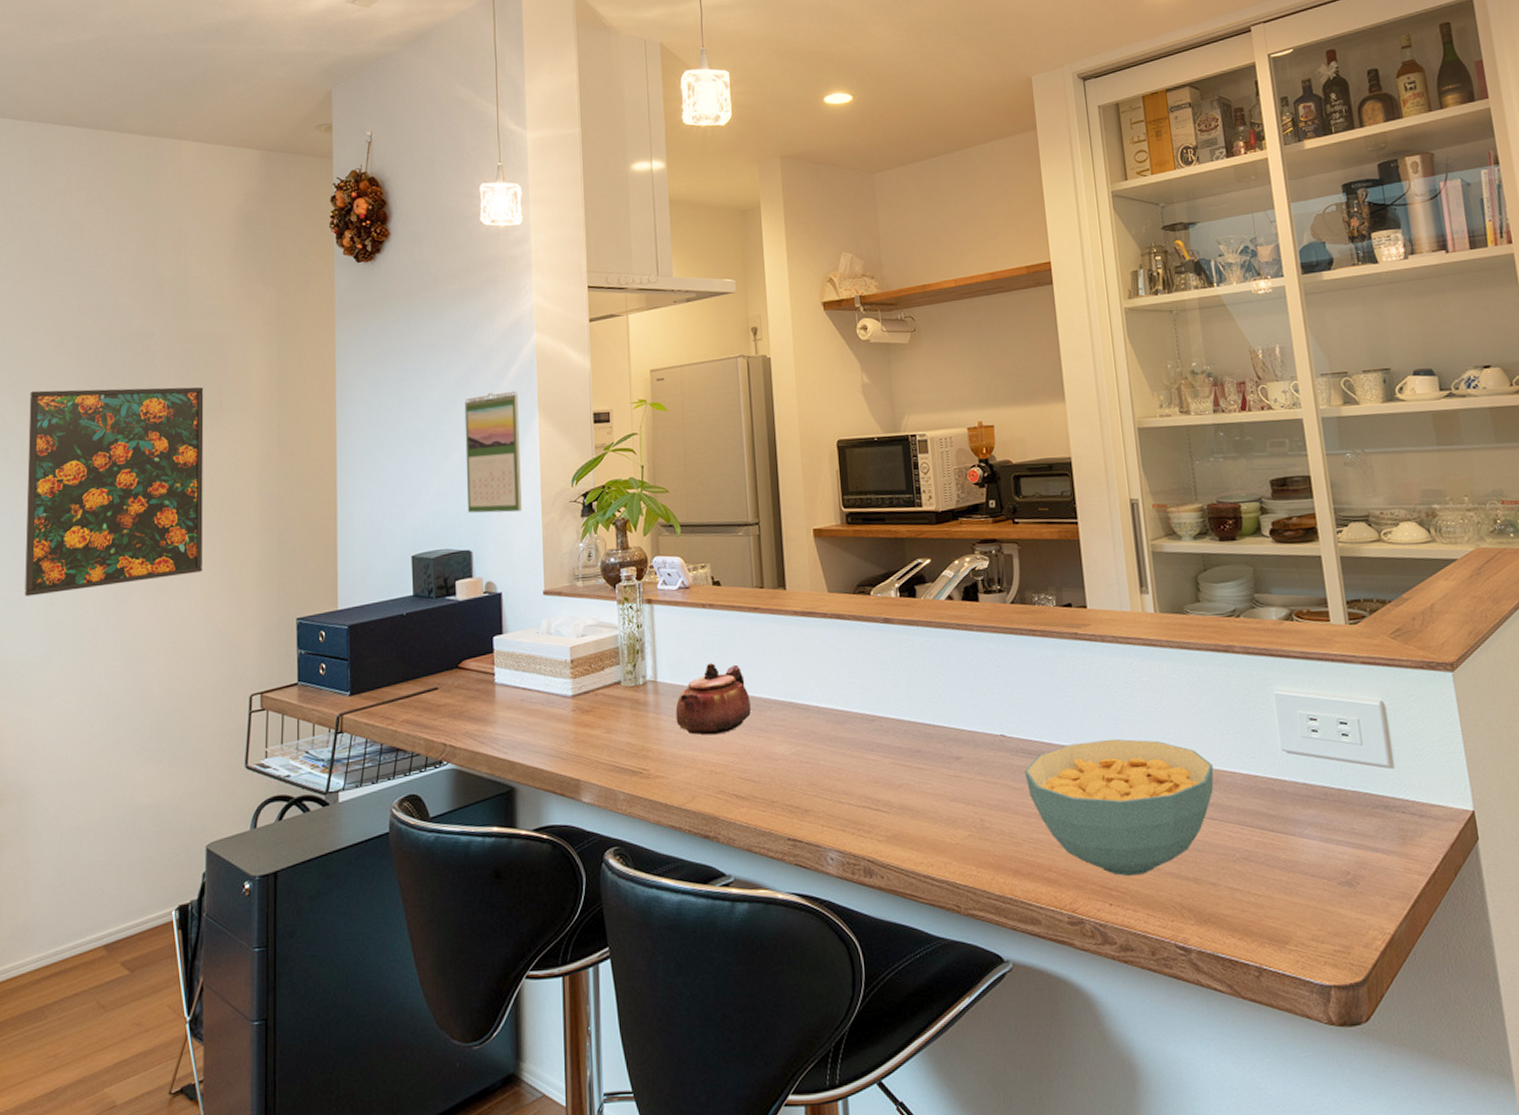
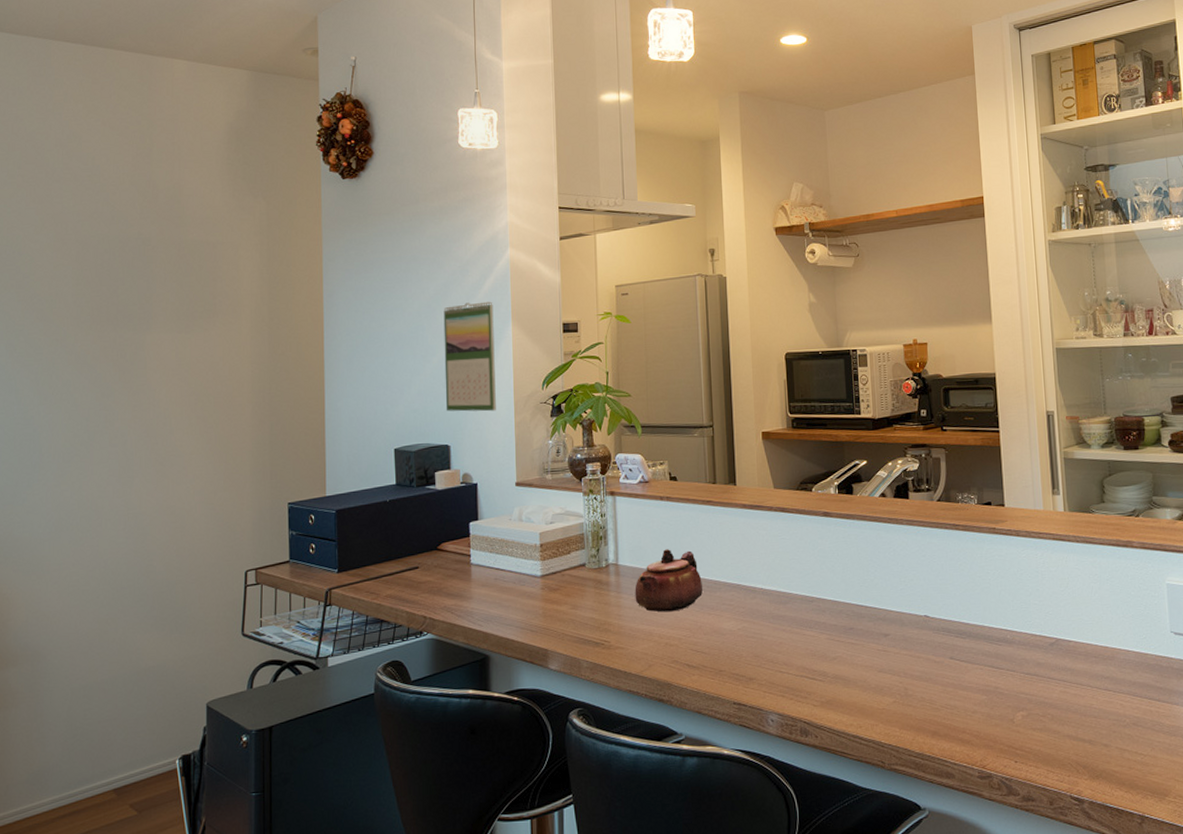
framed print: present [24,387,204,596] -> none [32,290,199,479]
cereal bowl: present [1025,738,1214,877] -> none [945,620,1110,738]

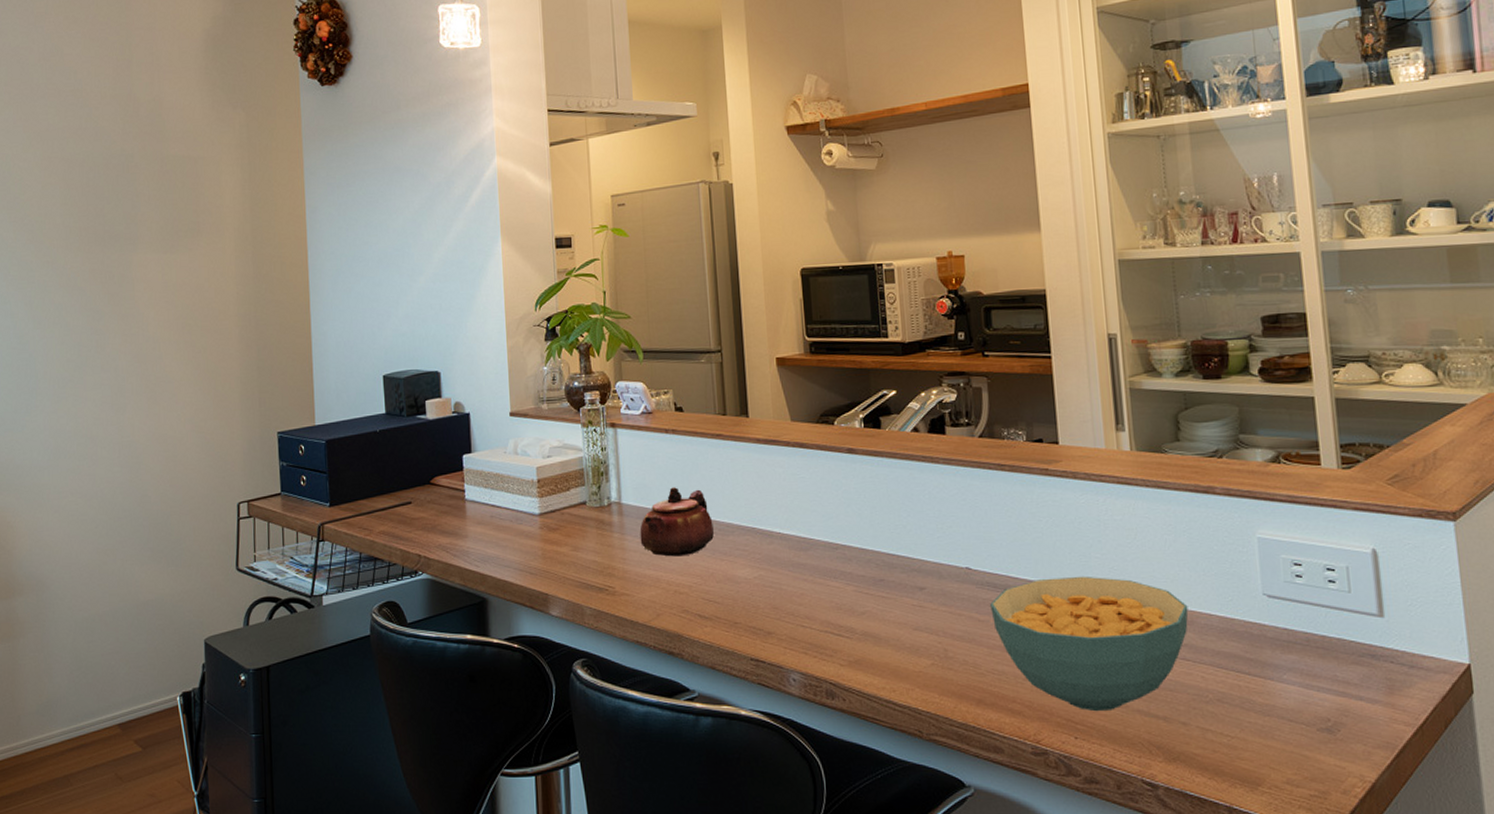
calendar: present [443,301,496,412] -> none [429,215,487,335]
cereal bowl: none [945,620,1110,738] -> present [990,576,1189,712]

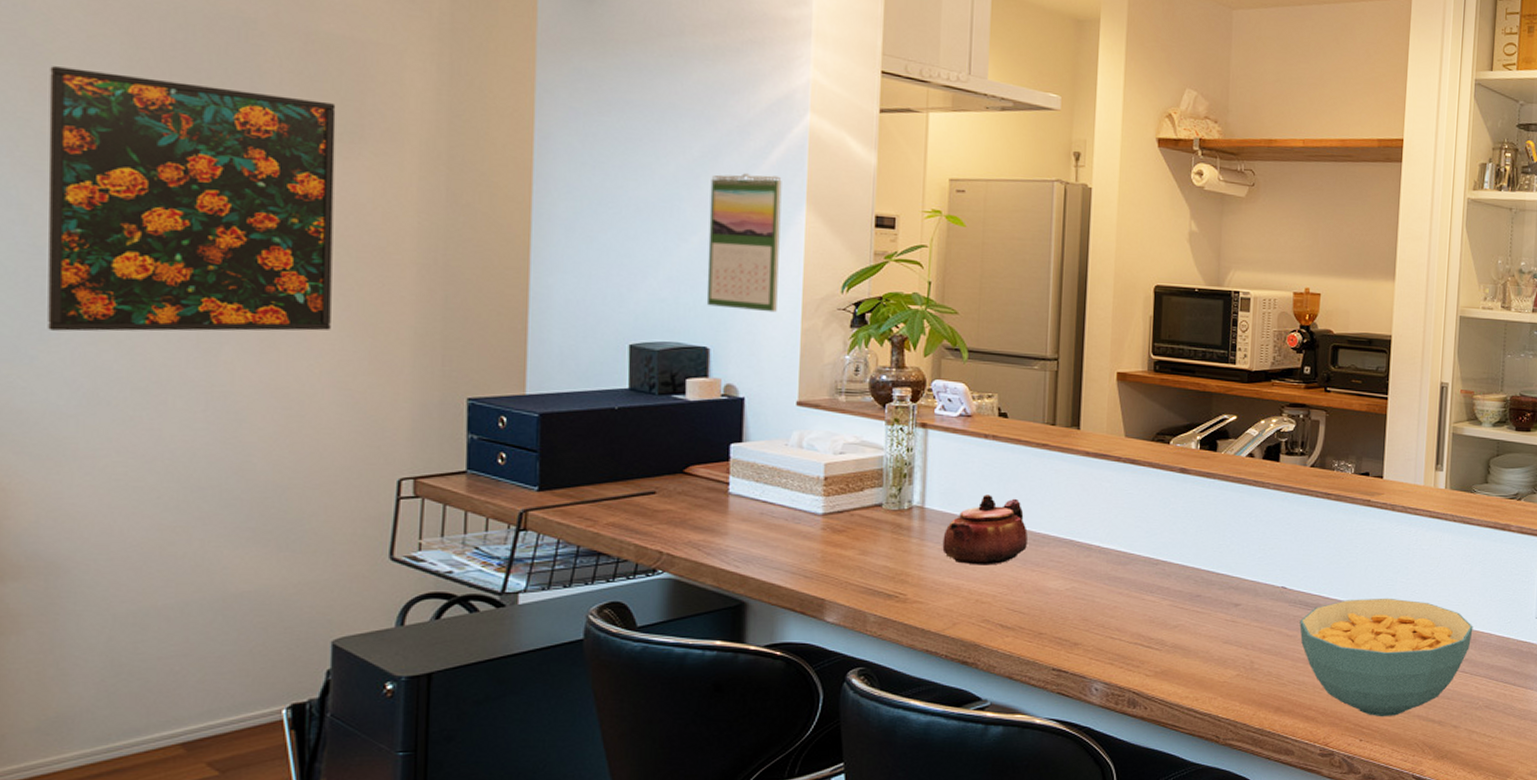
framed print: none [23,208,189,405] -> present [48,66,336,332]
calendar: none [429,215,487,335] -> present [706,173,782,313]

